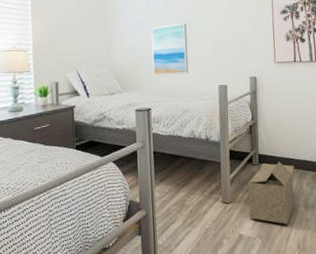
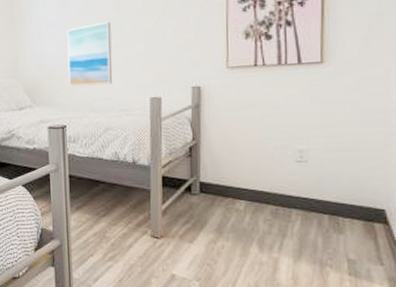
cardboard box: present [247,161,294,225] -> none [184,192,247,267]

